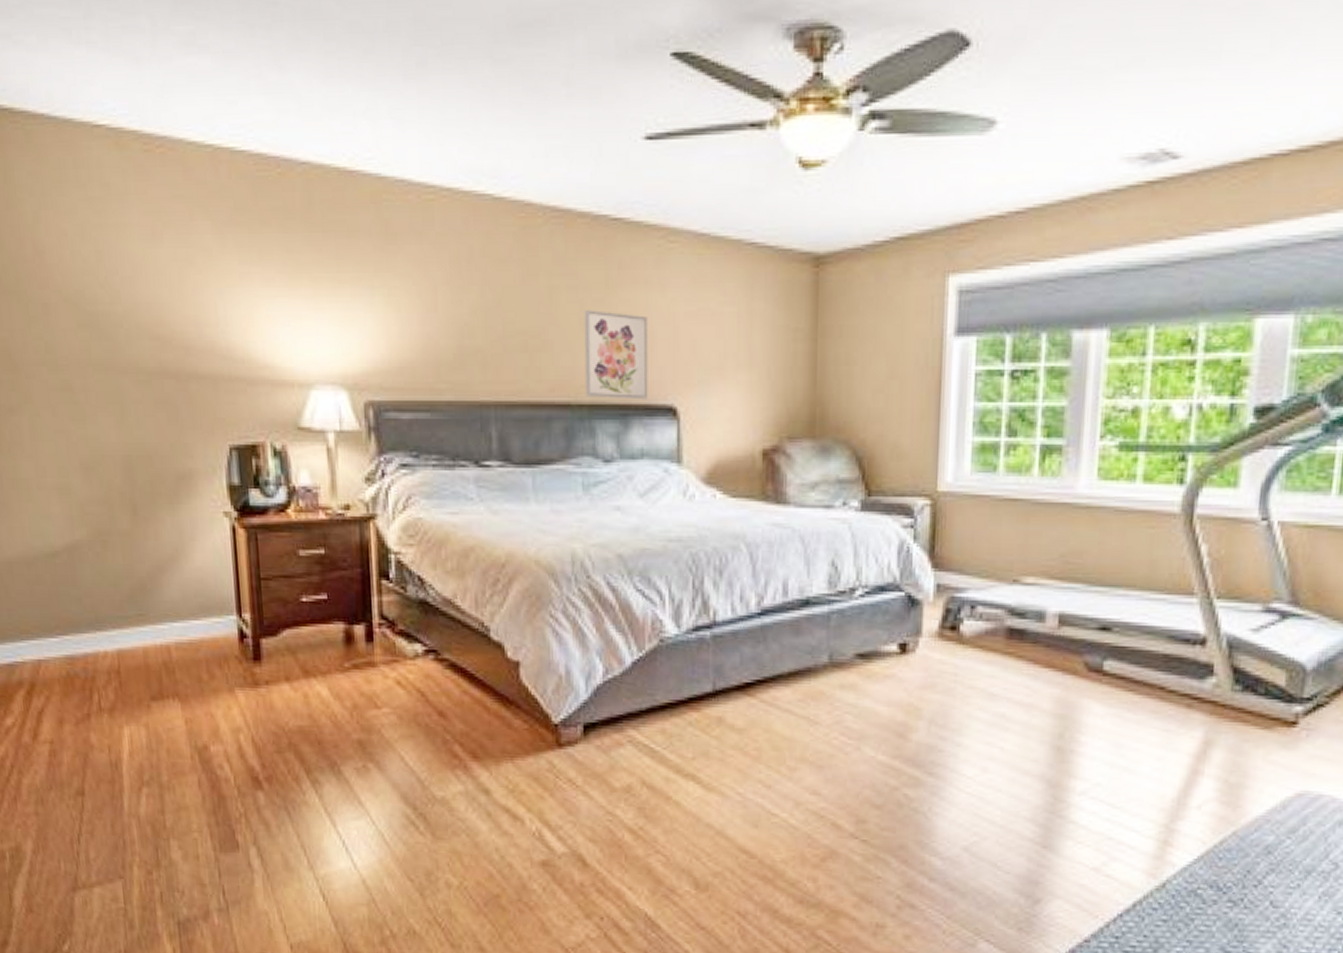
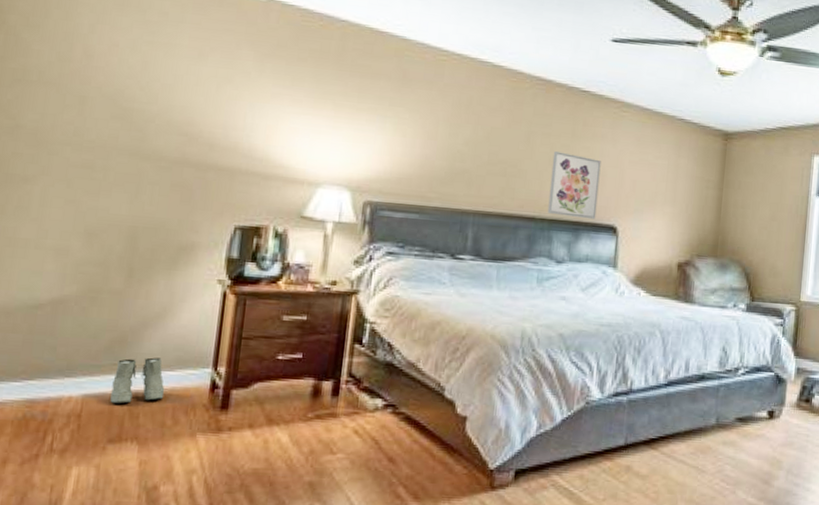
boots: none [142,605,195,659] -> present [110,357,165,404]

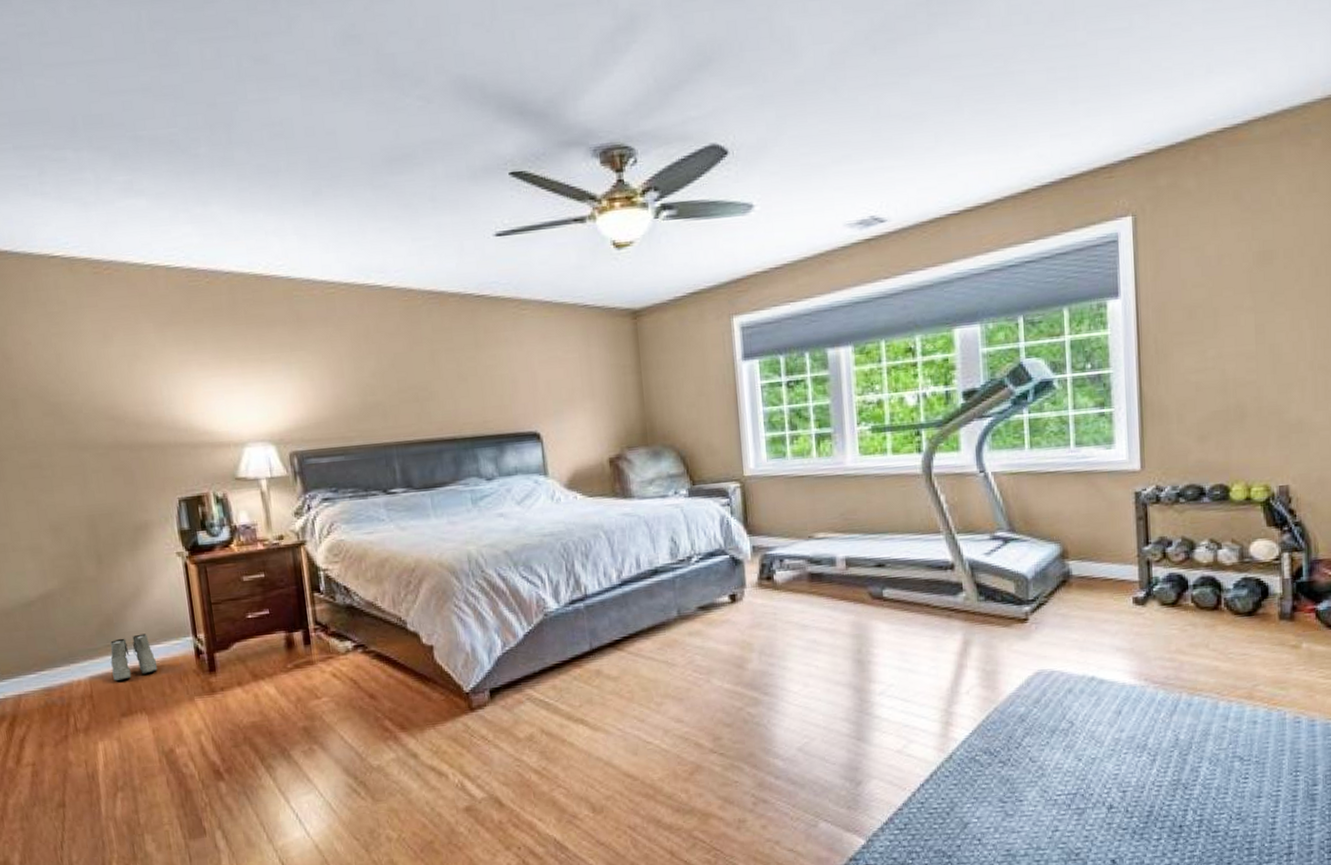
wall art: present [547,151,601,220] -> none [460,365,517,432]

